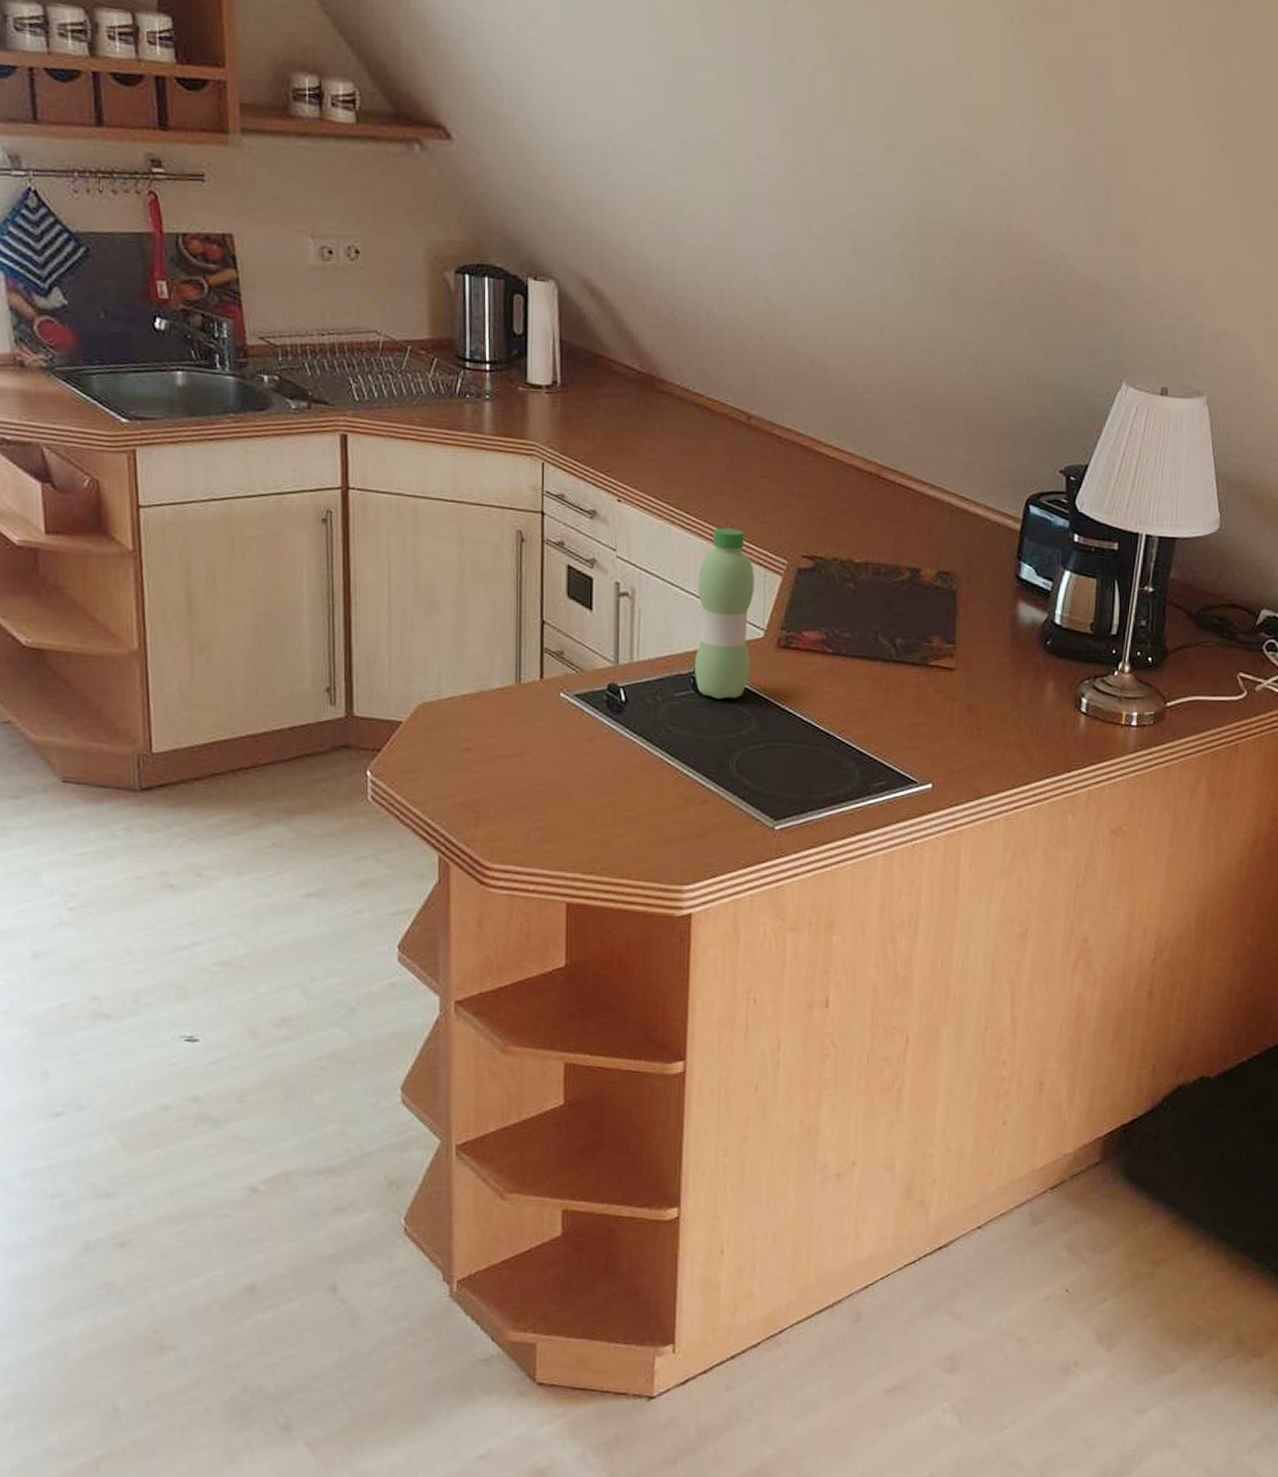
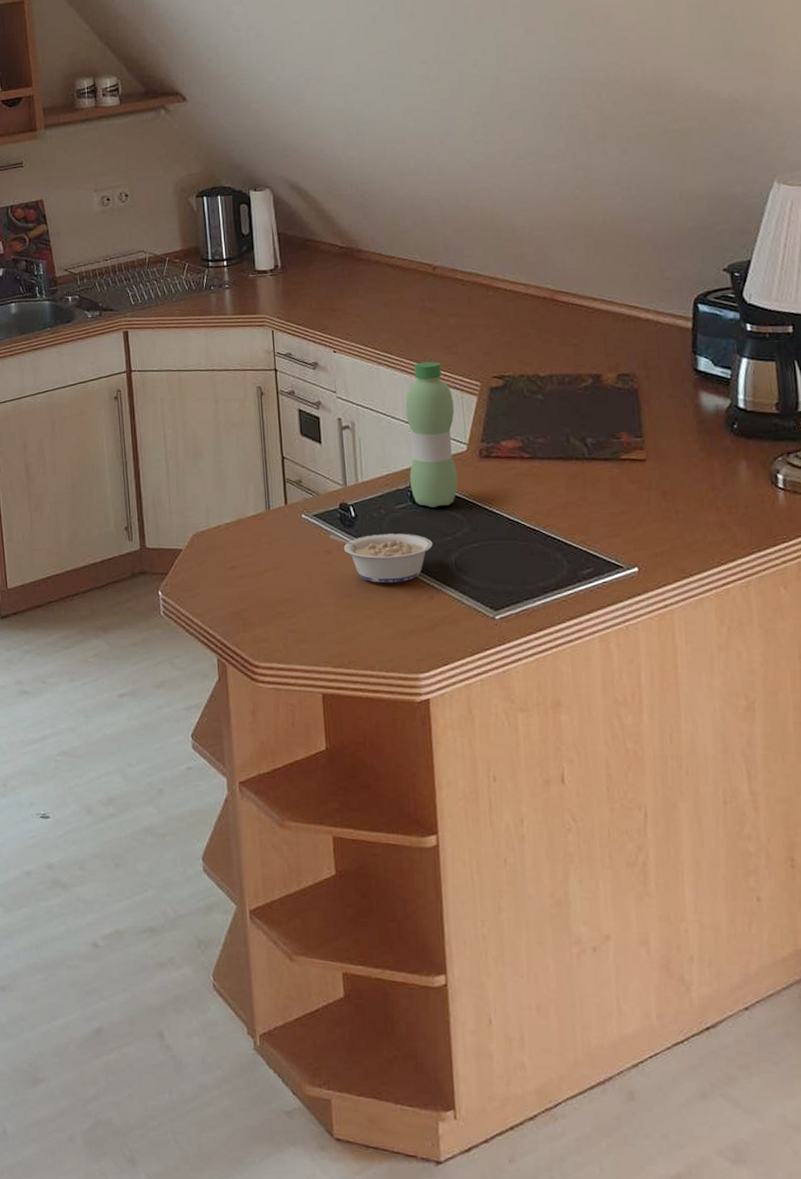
legume: none [591,719,713,781] -> present [329,533,433,583]

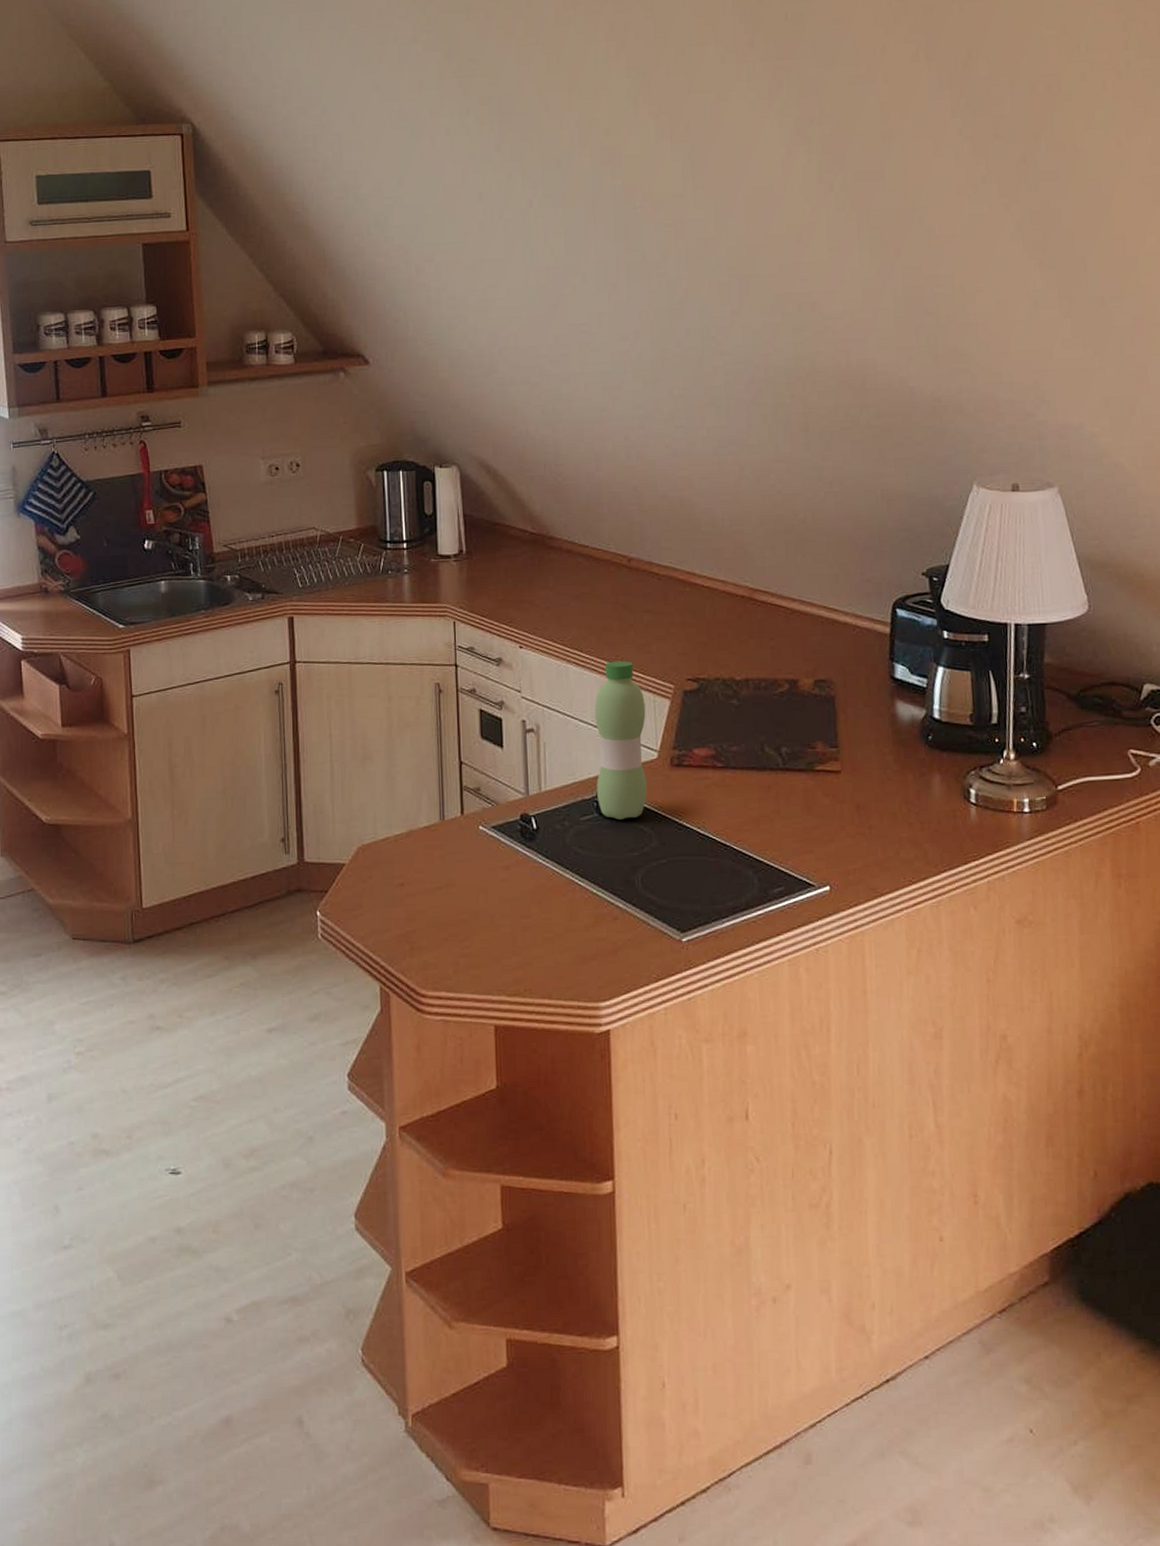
legume: present [329,533,433,583] -> none [508,847,619,902]

